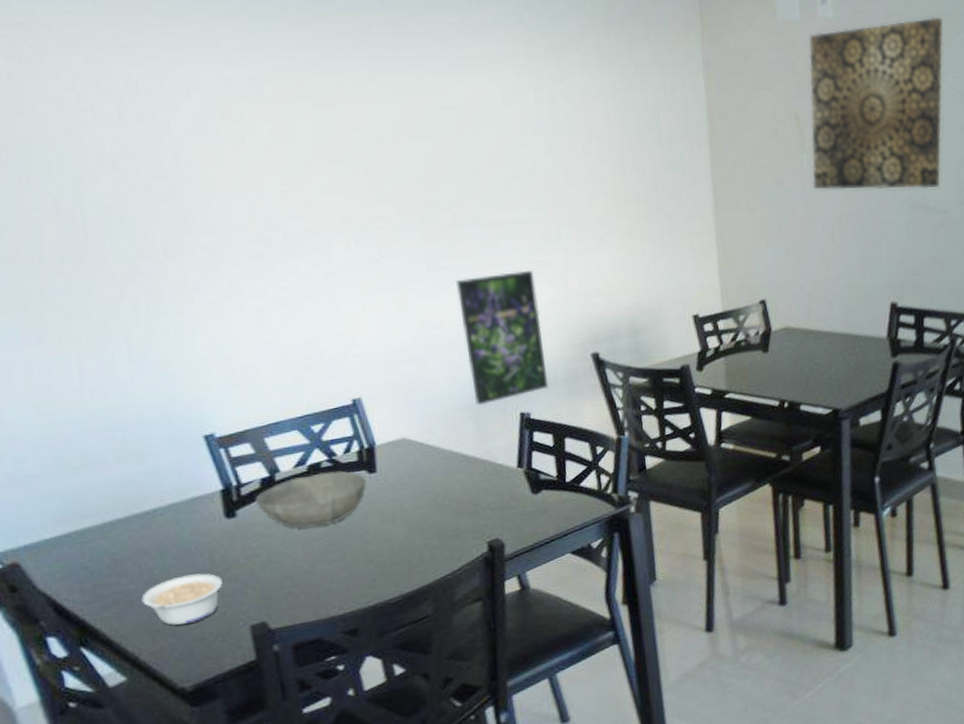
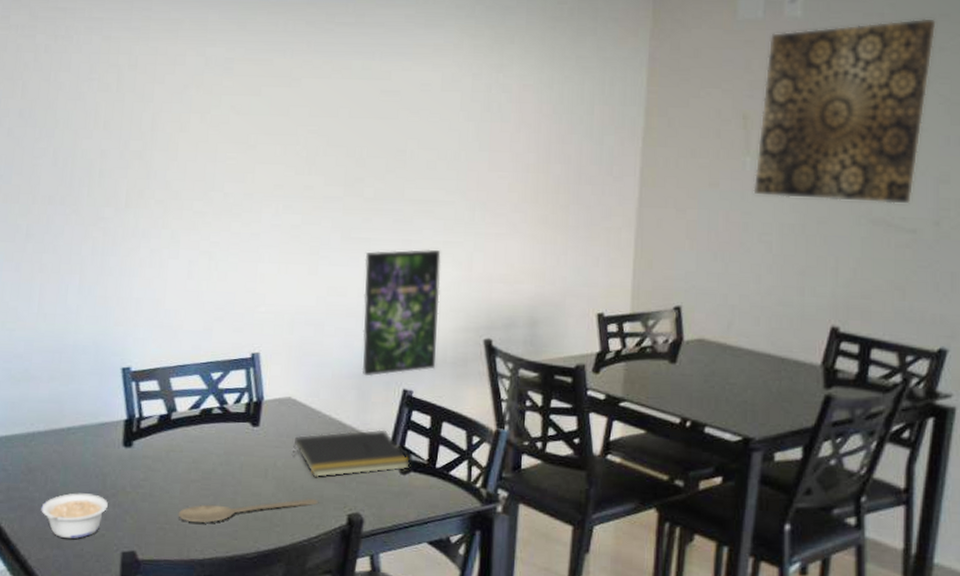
bowl: present [254,470,367,529] -> none [150,418,249,469]
wooden spoon: none [305,533,456,581] -> present [178,499,319,524]
notepad: none [417,454,541,513] -> present [292,429,411,479]

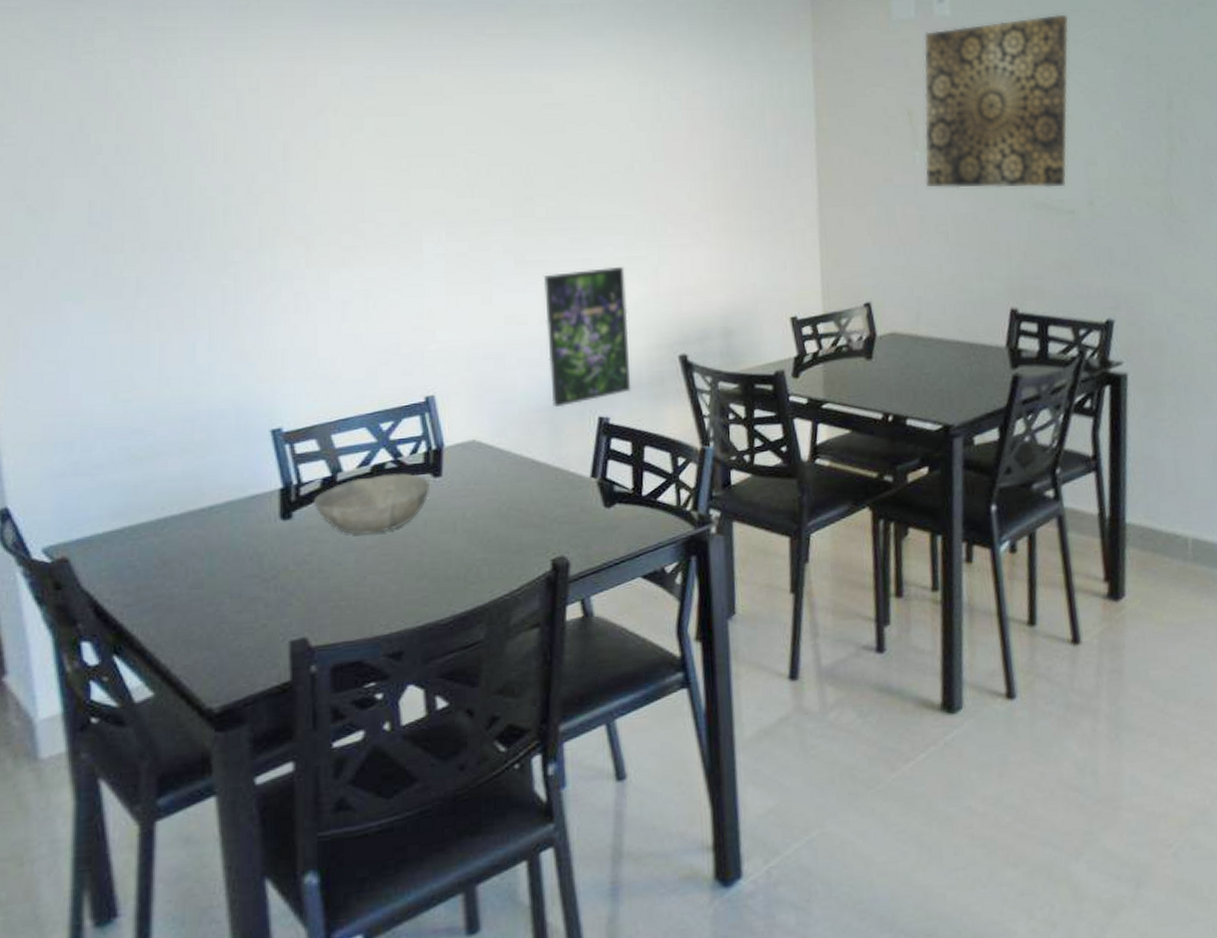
legume: present [41,493,108,539] -> none [183,579,267,637]
bowl: none [150,418,249,469] -> present [313,473,431,535]
wooden spoon: present [178,499,319,524] -> none [355,548,518,594]
notepad: present [292,429,411,479] -> none [483,462,615,525]

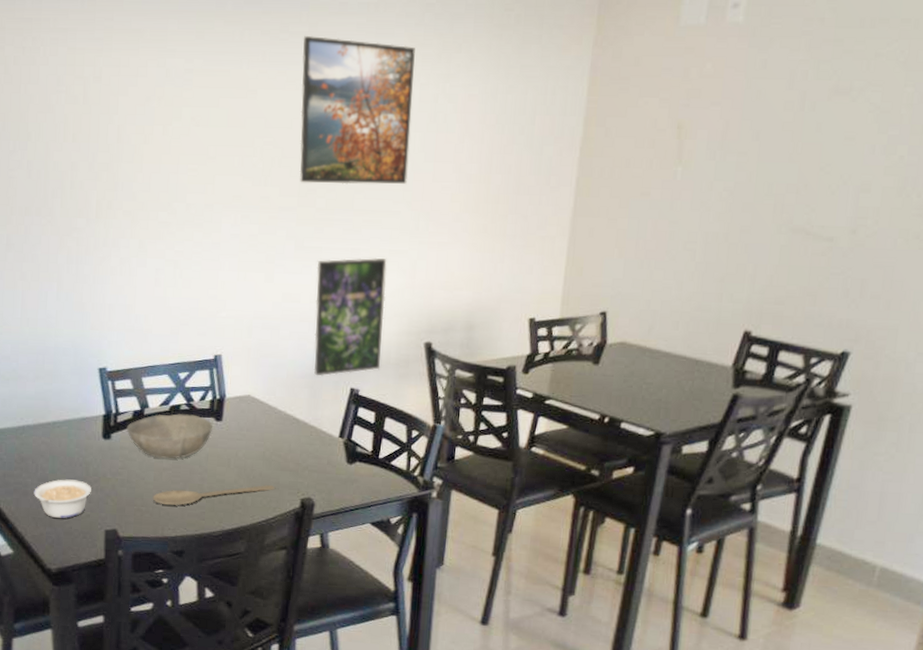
legume: none [183,579,267,637] -> present [34,479,91,519]
wooden spoon: none [355,548,518,594] -> present [152,485,276,506]
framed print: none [502,38,637,192] -> present [299,36,415,185]
wall art: present [923,14,1069,189] -> none [682,23,875,213]

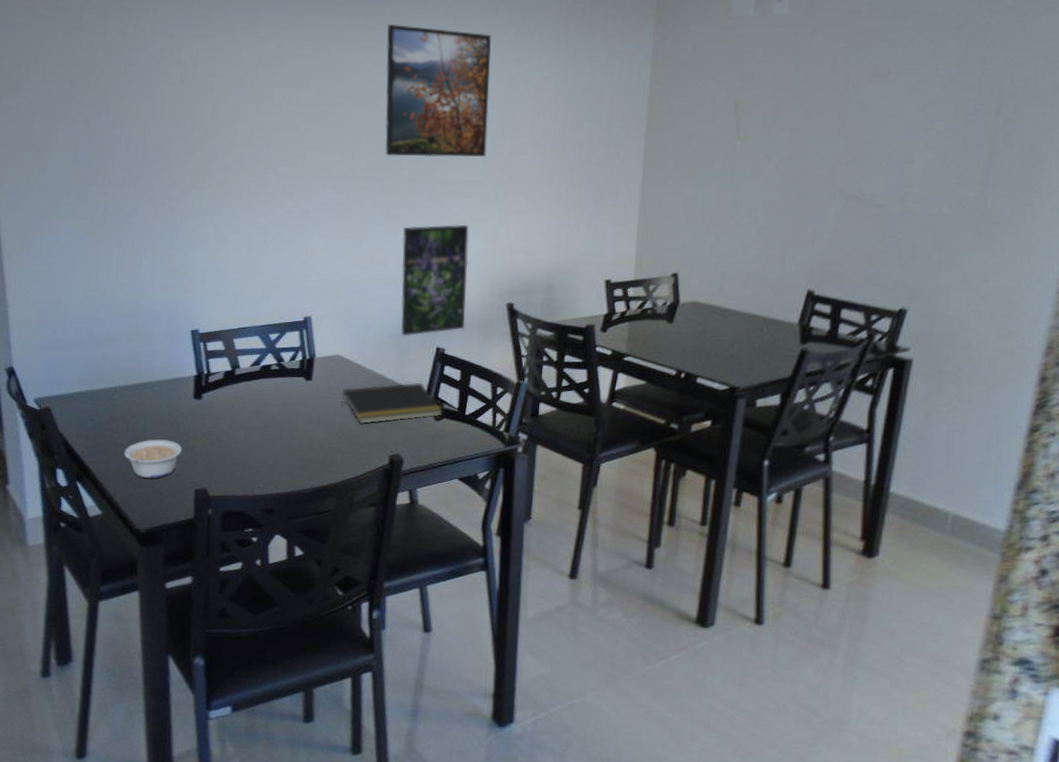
bowl: present [126,414,213,459] -> none [217,373,303,418]
wooden spoon: present [152,485,276,506] -> none [243,442,365,465]
notepad: none [252,424,357,467] -> present [341,382,444,425]

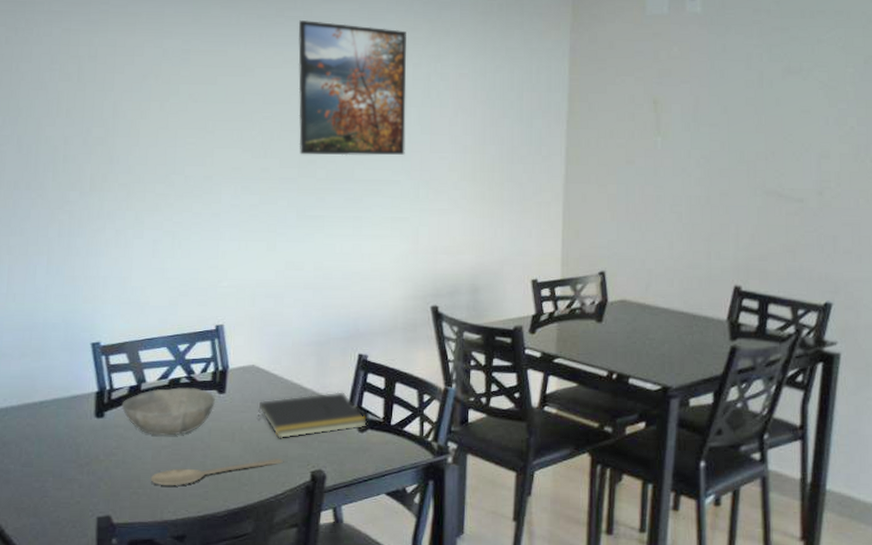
legume: present [124,439,182,479] -> none [16,463,82,508]
bowl: none [217,373,303,418] -> present [121,387,216,436]
wooden spoon: none [243,442,365,465] -> present [150,459,284,486]
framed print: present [400,224,469,337] -> none [319,224,390,343]

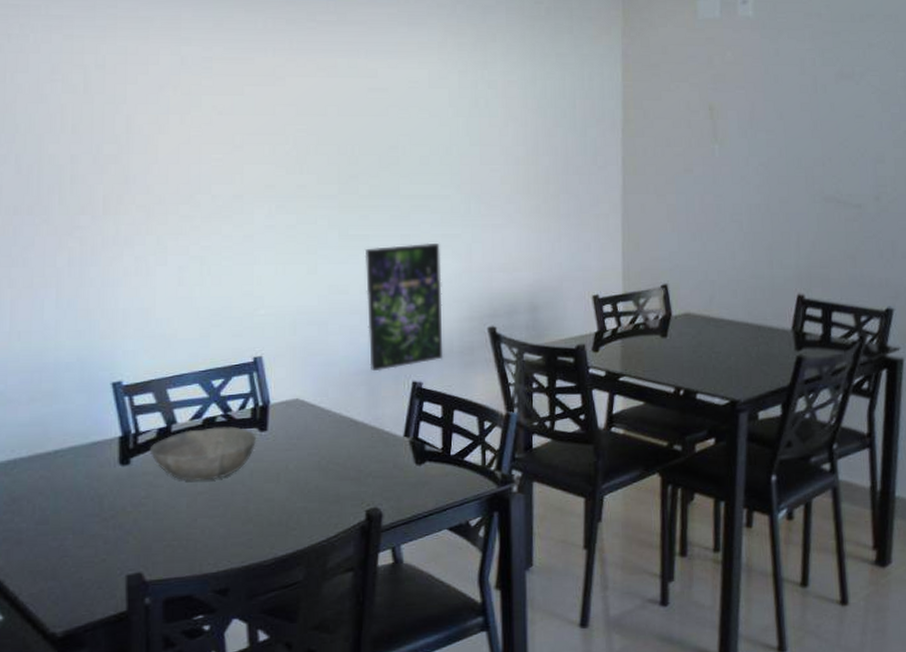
wooden spoon: present [150,459,284,486] -> none [186,498,336,536]
notepad: present [258,392,368,439] -> none [305,423,426,477]
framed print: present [298,20,407,156] -> none [332,25,454,170]
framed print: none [319,224,390,343] -> present [364,242,443,372]

